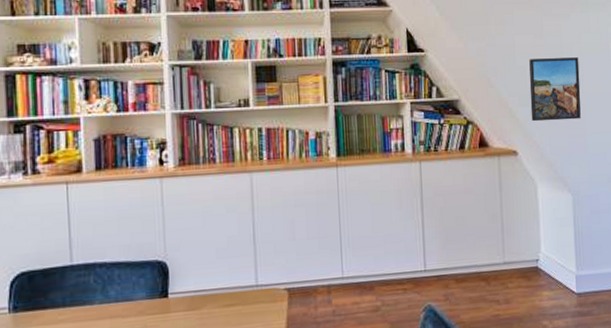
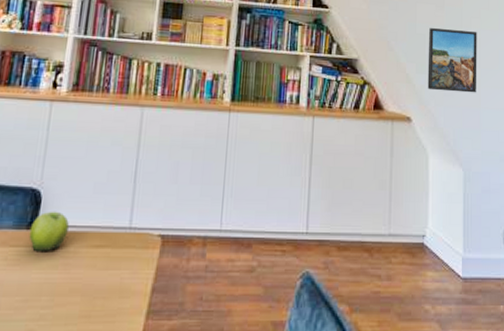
fruit: none [162,278,199,317] -> present [29,211,69,252]

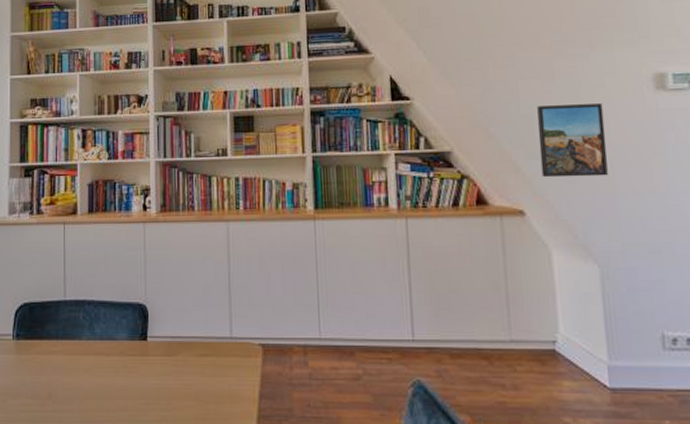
fruit: present [29,211,69,252] -> none [142,323,175,361]

